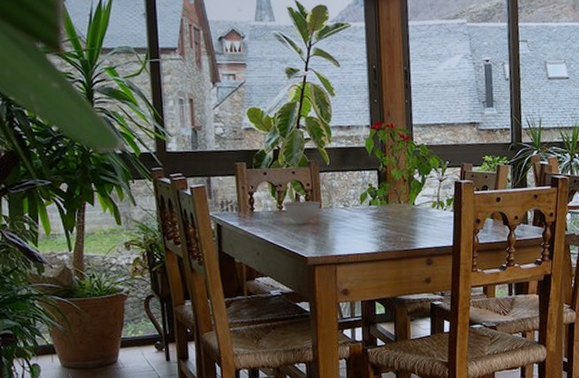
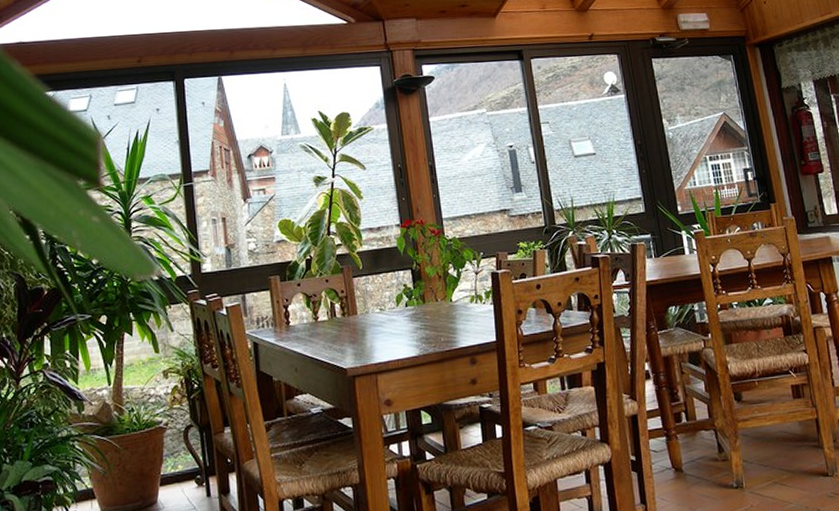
bowl: present [283,201,321,224] -> none [318,308,357,334]

